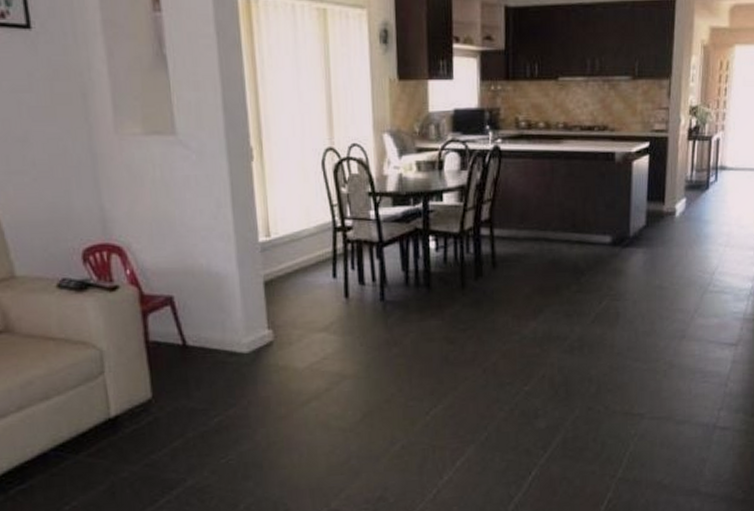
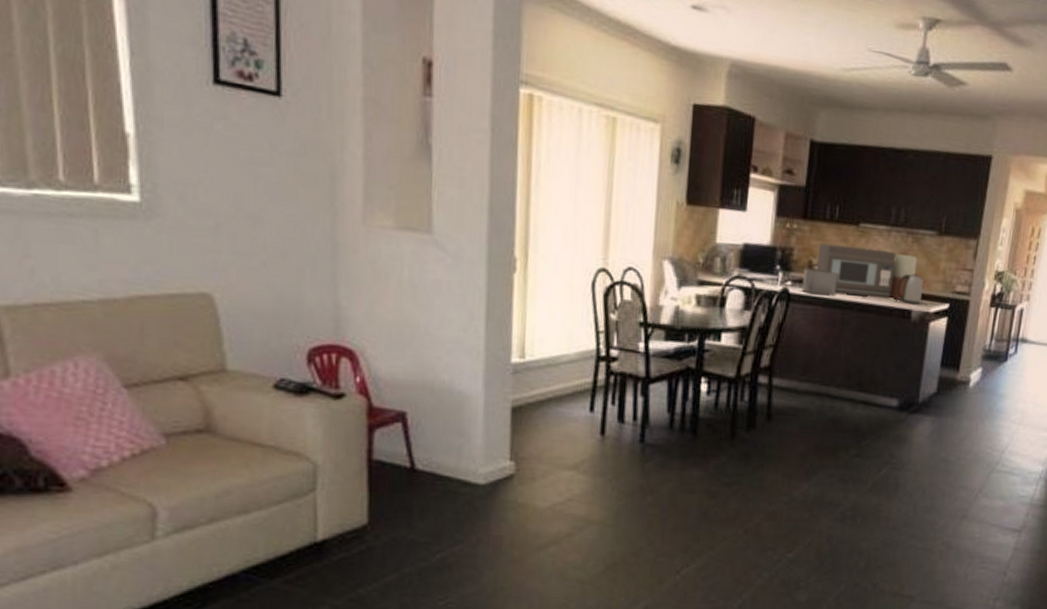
toaster: none [511,124,545,149] -> present [801,267,840,297]
microwave: none [522,99,596,145] -> present [816,243,897,299]
vase: none [592,102,615,144] -> present [888,254,917,300]
kettle: none [598,118,624,147] -> present [896,273,925,305]

